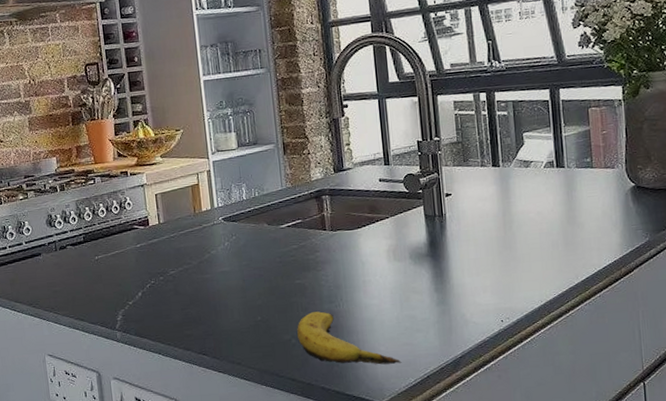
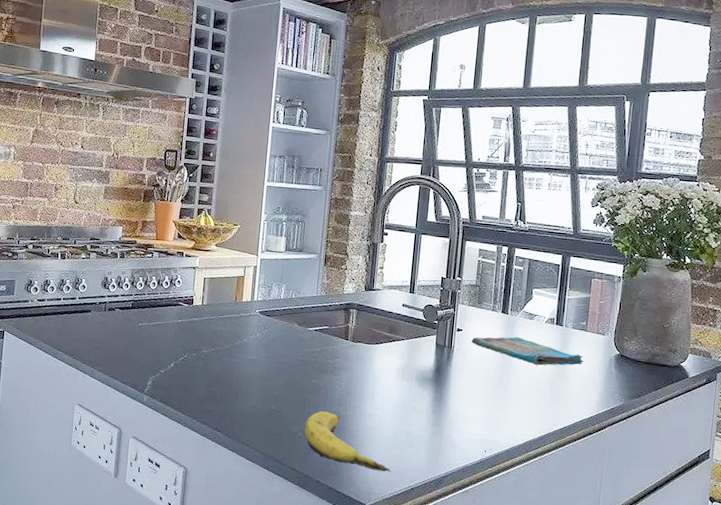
dish towel: none [463,189,596,217] -> present [471,337,584,366]

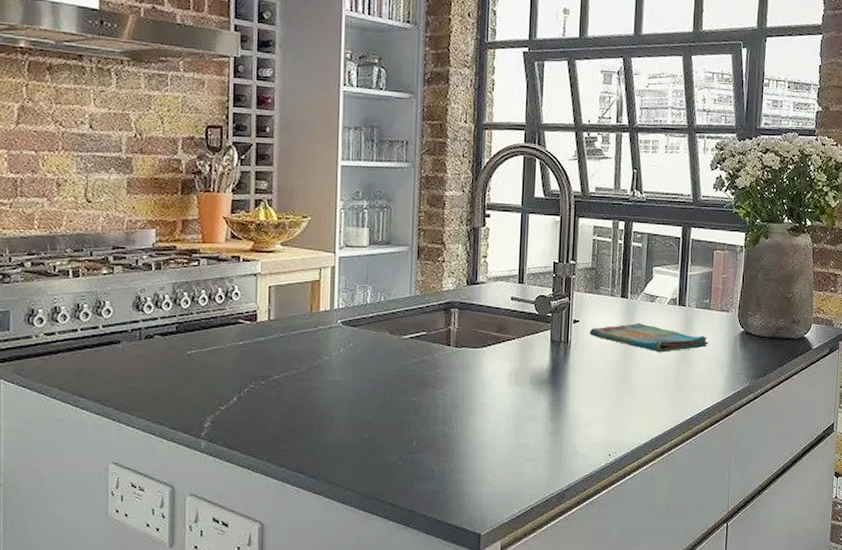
banana: present [304,411,392,472] -> none [405,433,508,494]

